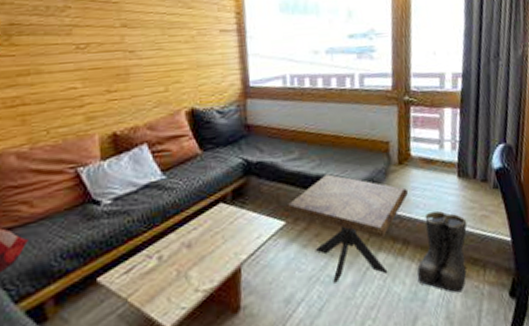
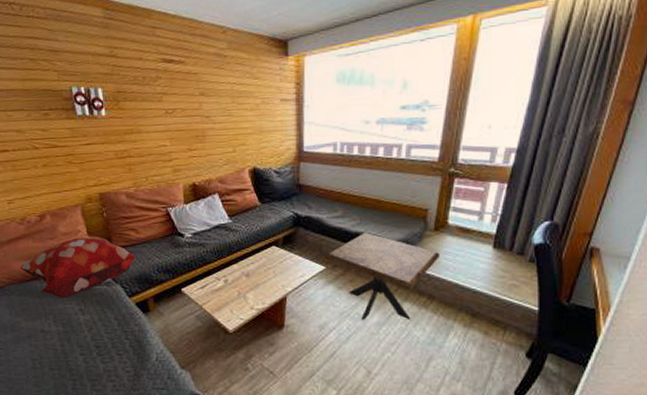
boots: present [417,210,468,293] -> none [437,274,495,346]

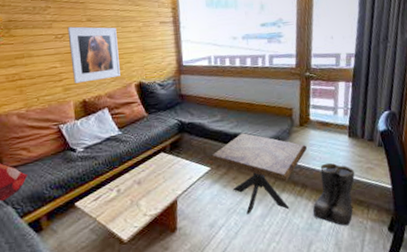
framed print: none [178,101,233,165] -> present [67,26,120,84]
boots: none [437,274,495,346] -> present [312,162,355,226]

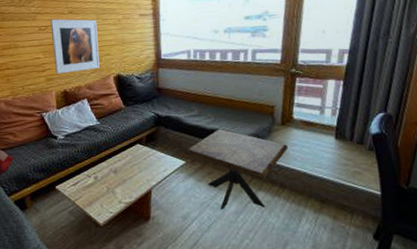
boots: present [312,162,355,226] -> none [290,164,340,230]

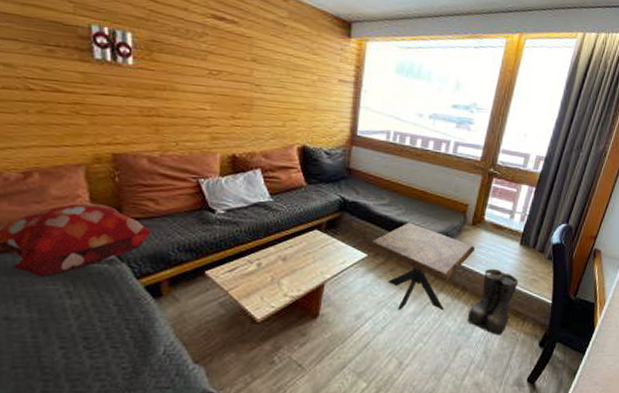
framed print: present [50,19,100,74] -> none [224,63,286,135]
boots: none [290,164,340,230] -> present [467,268,519,336]

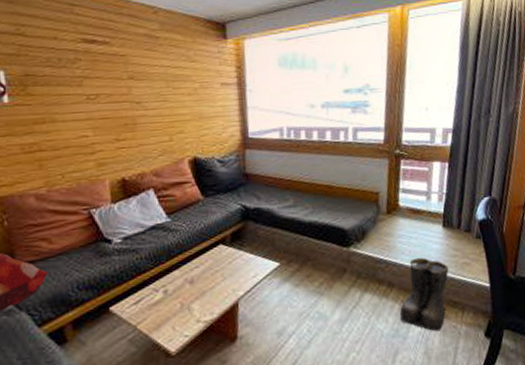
side table: present [368,222,475,311] -> none [278,221,395,319]

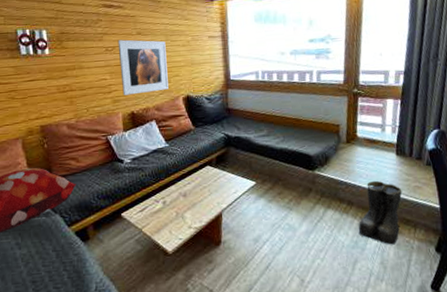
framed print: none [102,85,170,157] -> present [117,39,169,96]

